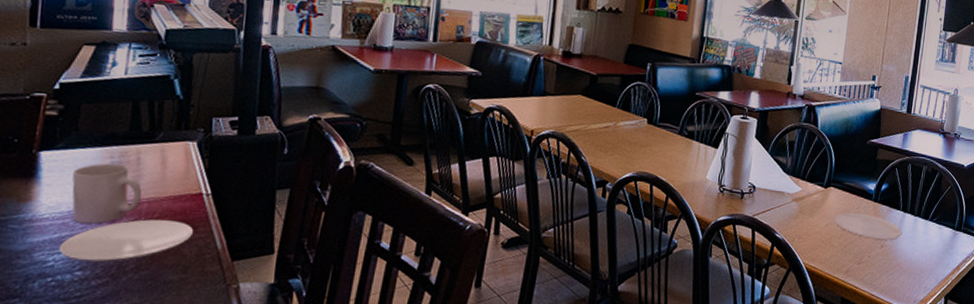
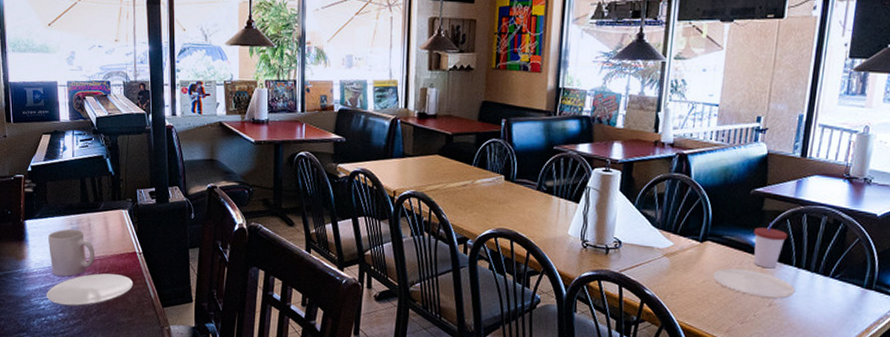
cup: none [868,171,897,213] -> present [753,223,788,269]

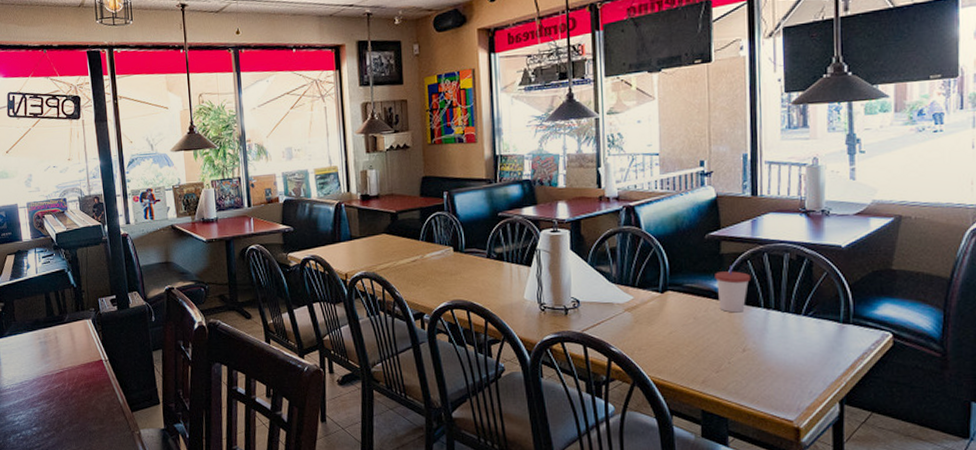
plate: present [47,273,134,307] -> none [20,383,102,419]
cup: present [48,228,95,277] -> none [18,343,64,391]
plate: present [713,268,795,299] -> none [679,316,768,344]

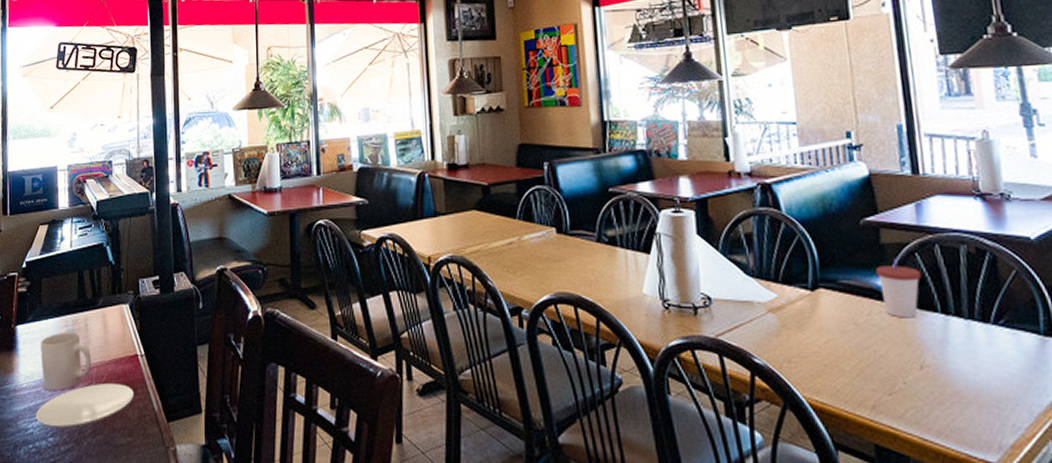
cup: none [18,343,64,391] -> present [41,331,92,391]
plate: none [20,383,102,419] -> present [36,384,135,428]

